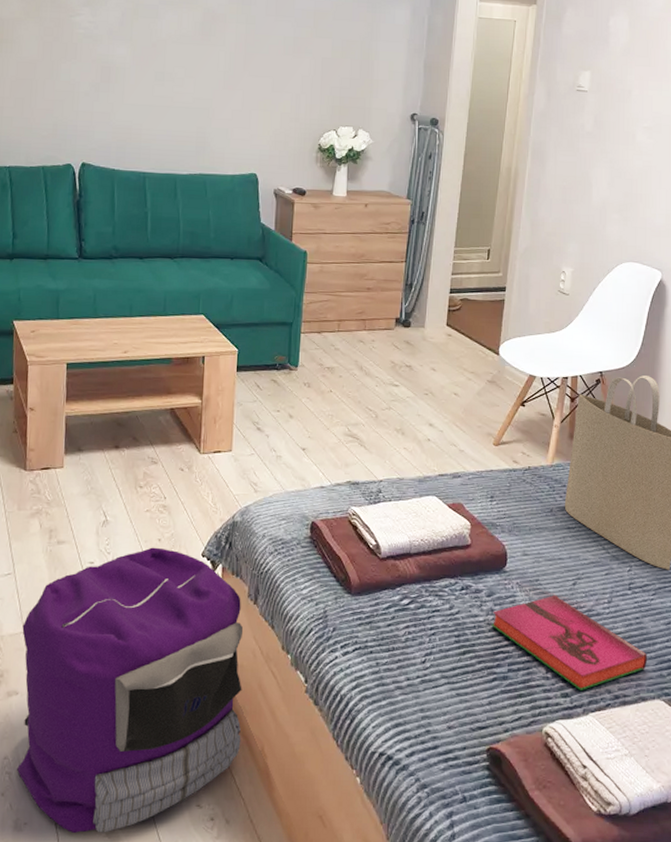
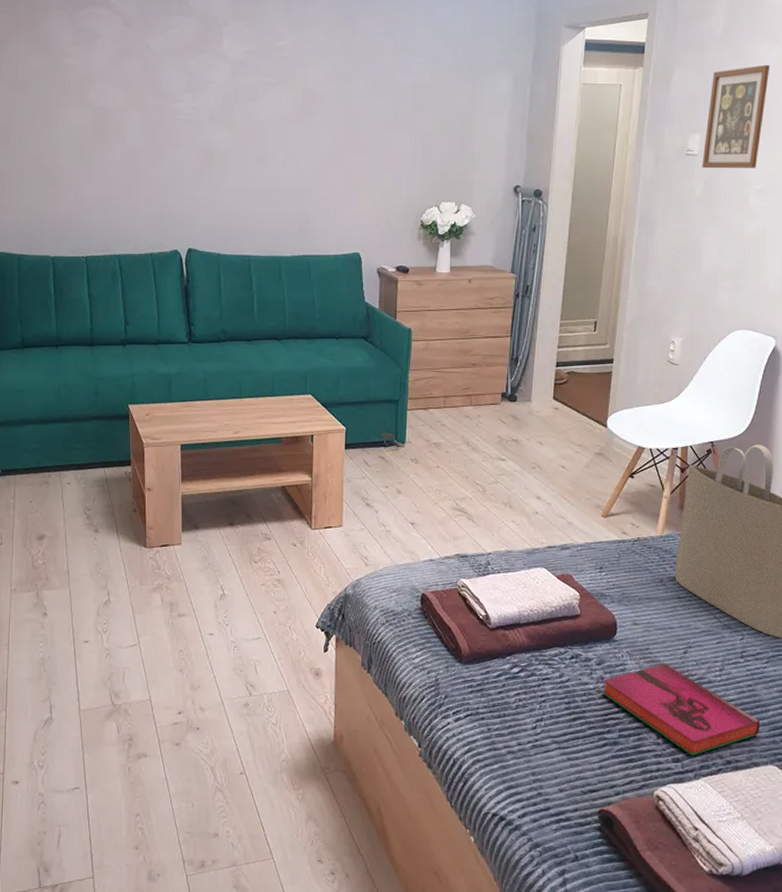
backpack: present [17,547,244,834] -> none [148,619,358,885]
picture frame: none [592,8,656,106] -> present [702,64,770,169]

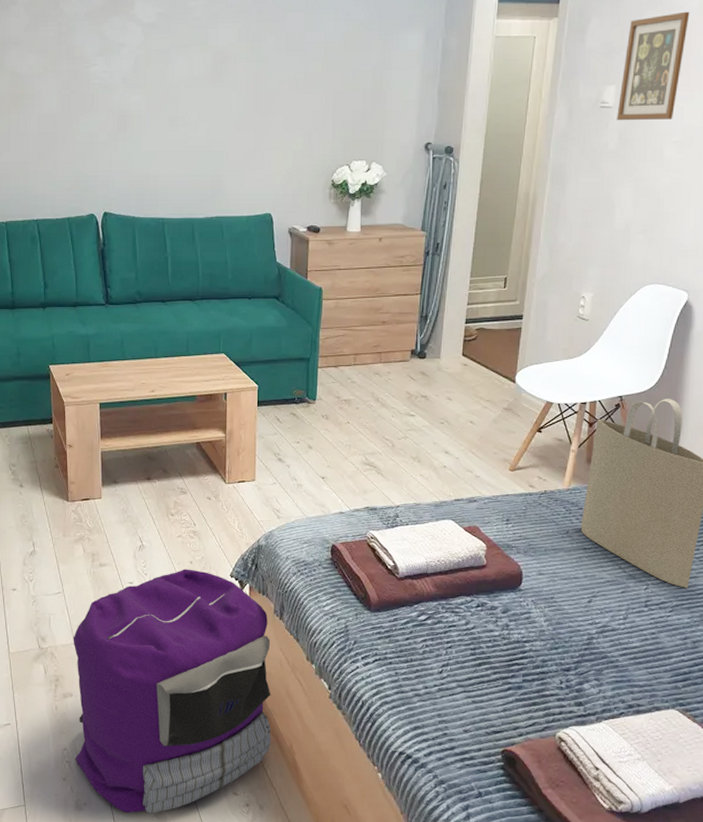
backpack: none [148,619,358,885] -> present [73,569,271,814]
hardback book: present [601,663,761,756] -> none [506,611,663,700]

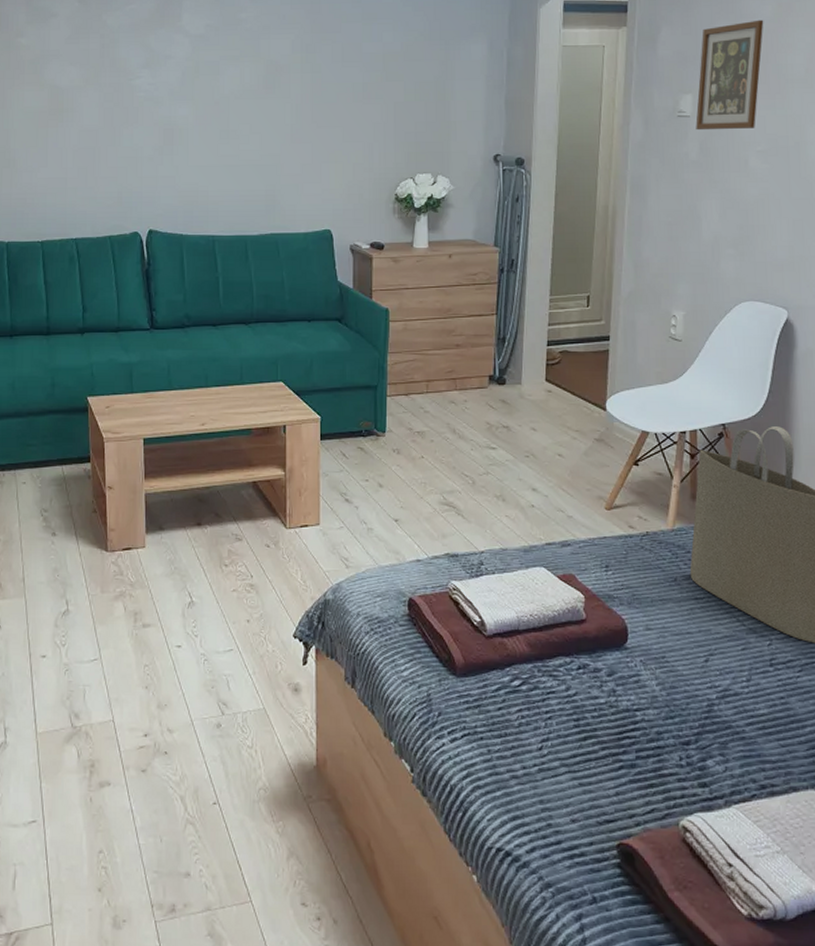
backpack: present [73,569,271,814] -> none [111,629,345,933]

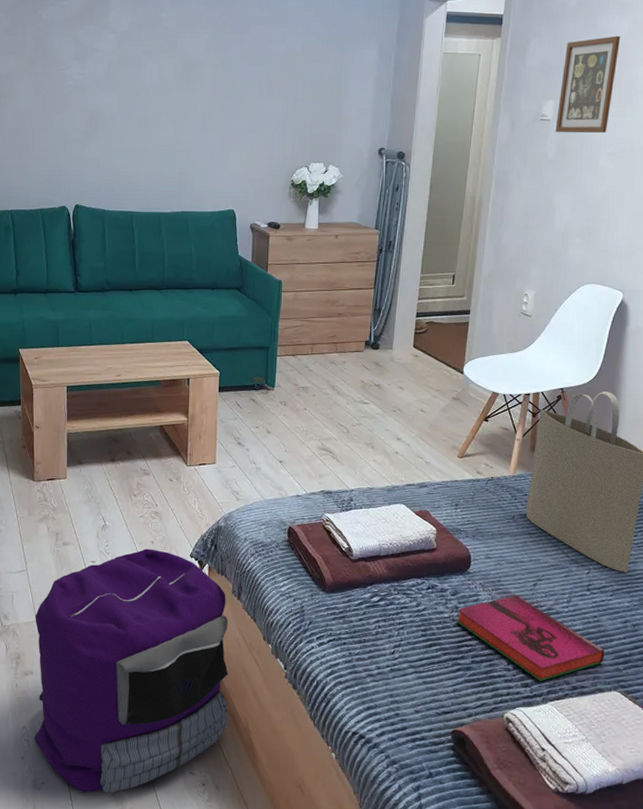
backpack: none [111,629,345,933] -> present [34,548,229,794]
hardback book: none [614,673,798,779] -> present [456,594,605,681]

